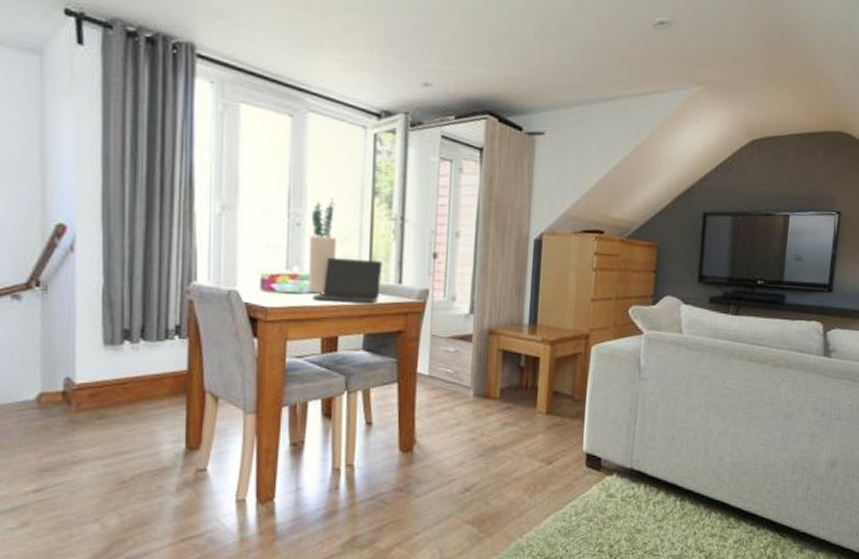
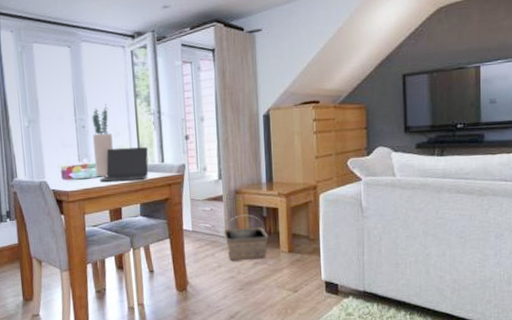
basket: none [468,361,525,420] -> present [224,214,269,262]

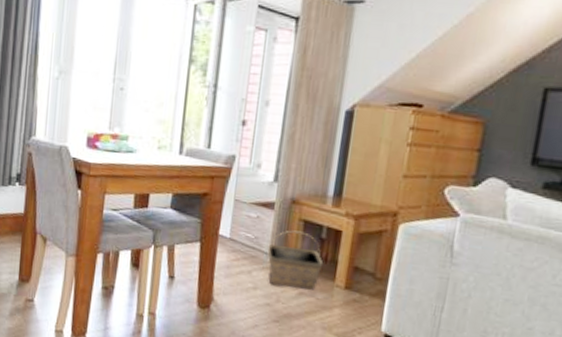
vase: present [92,104,113,177] -> none [127,65,156,154]
laptop: present [99,147,149,182] -> none [129,120,193,166]

